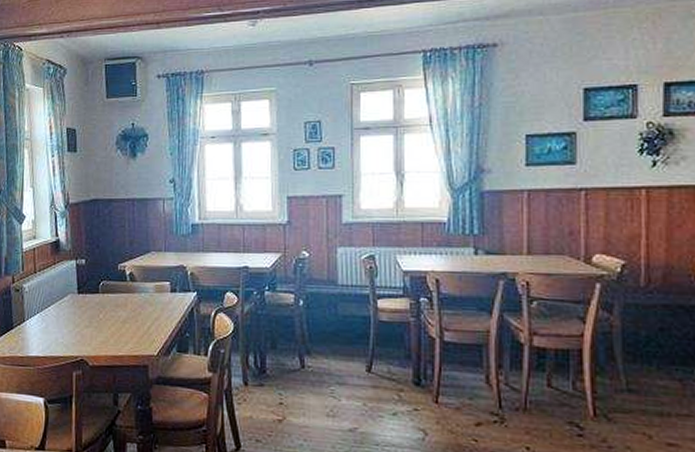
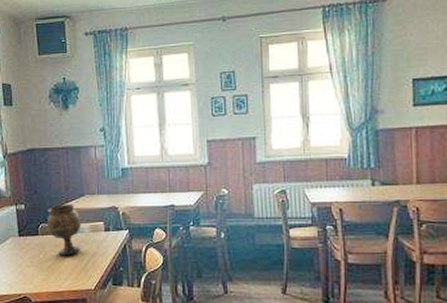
goblet: none [109,261,146,318] -> present [48,204,82,256]

